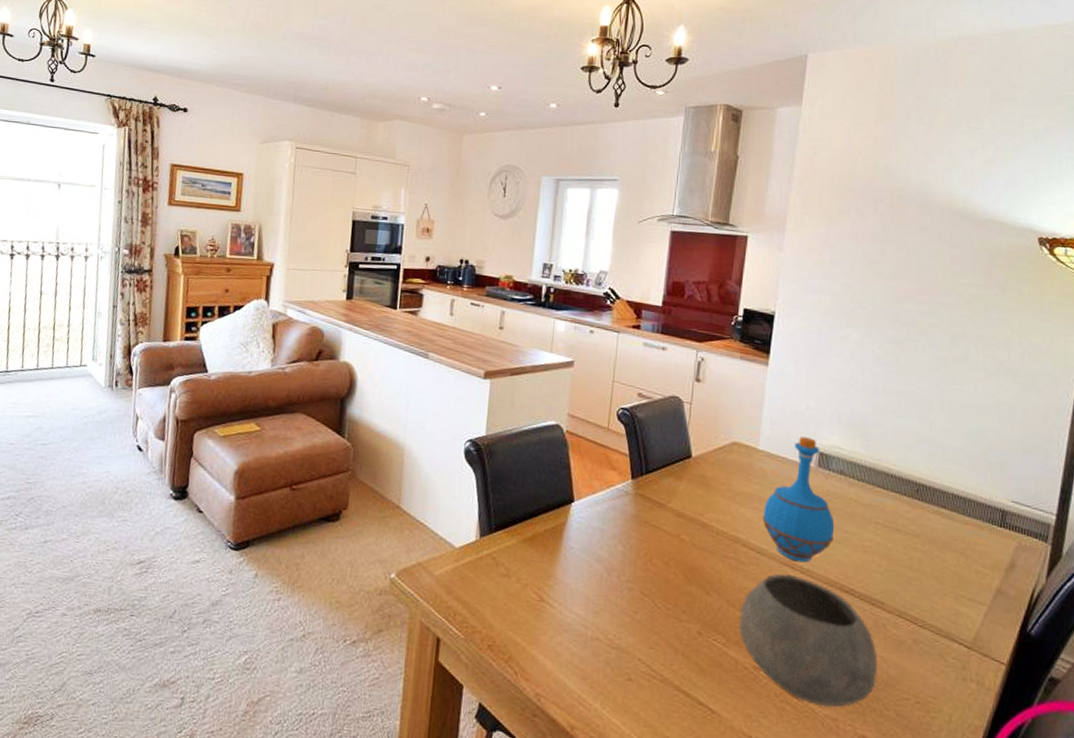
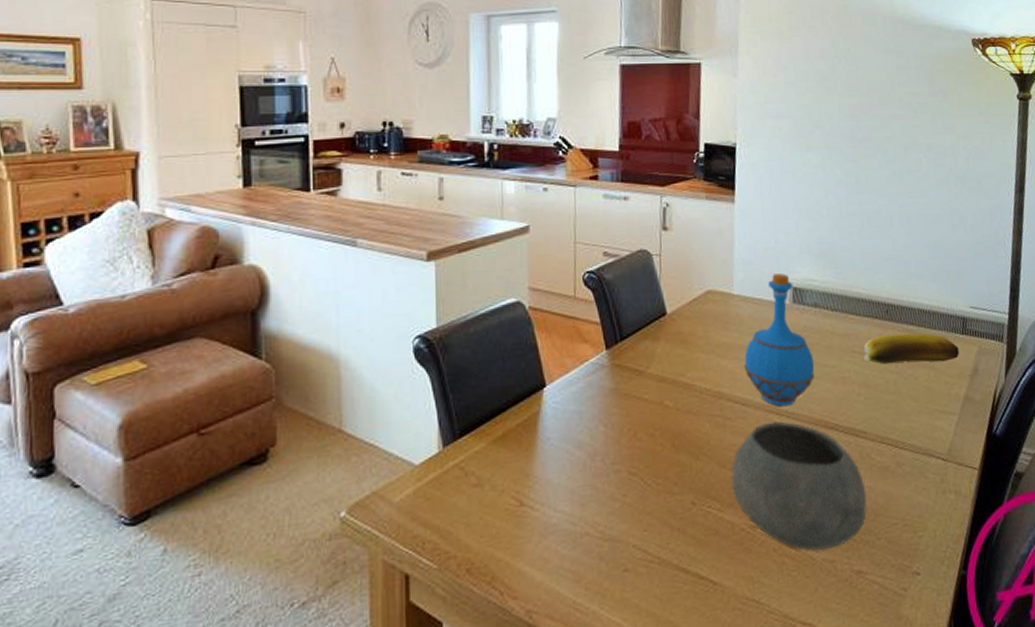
banana: none [888,512,995,551] -> present [863,333,959,364]

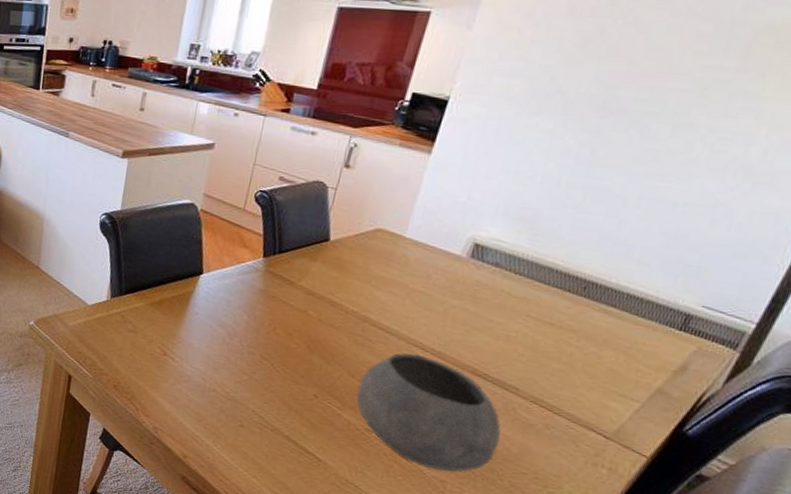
bottle: present [744,273,815,407] -> none [397,227,479,346]
banana: present [863,333,959,364] -> none [539,308,669,352]

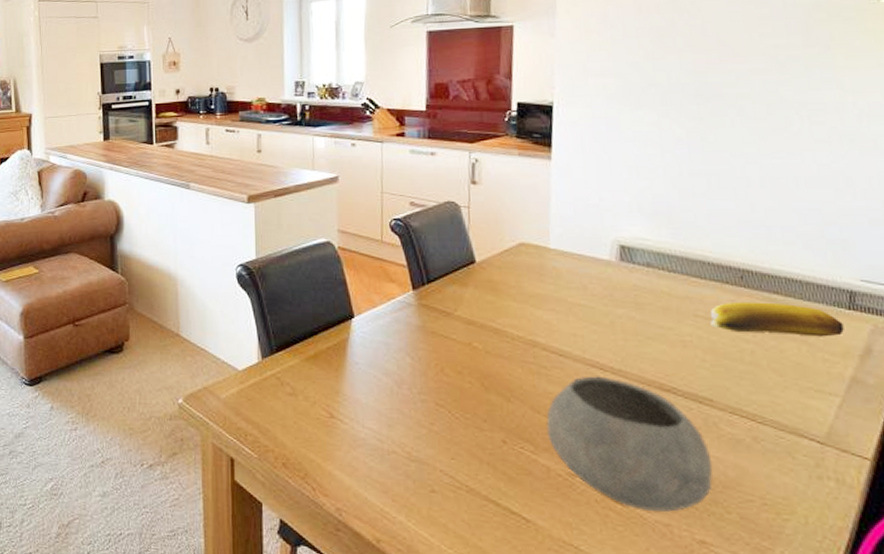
banana: none [539,308,669,352] -> present [710,301,844,337]

